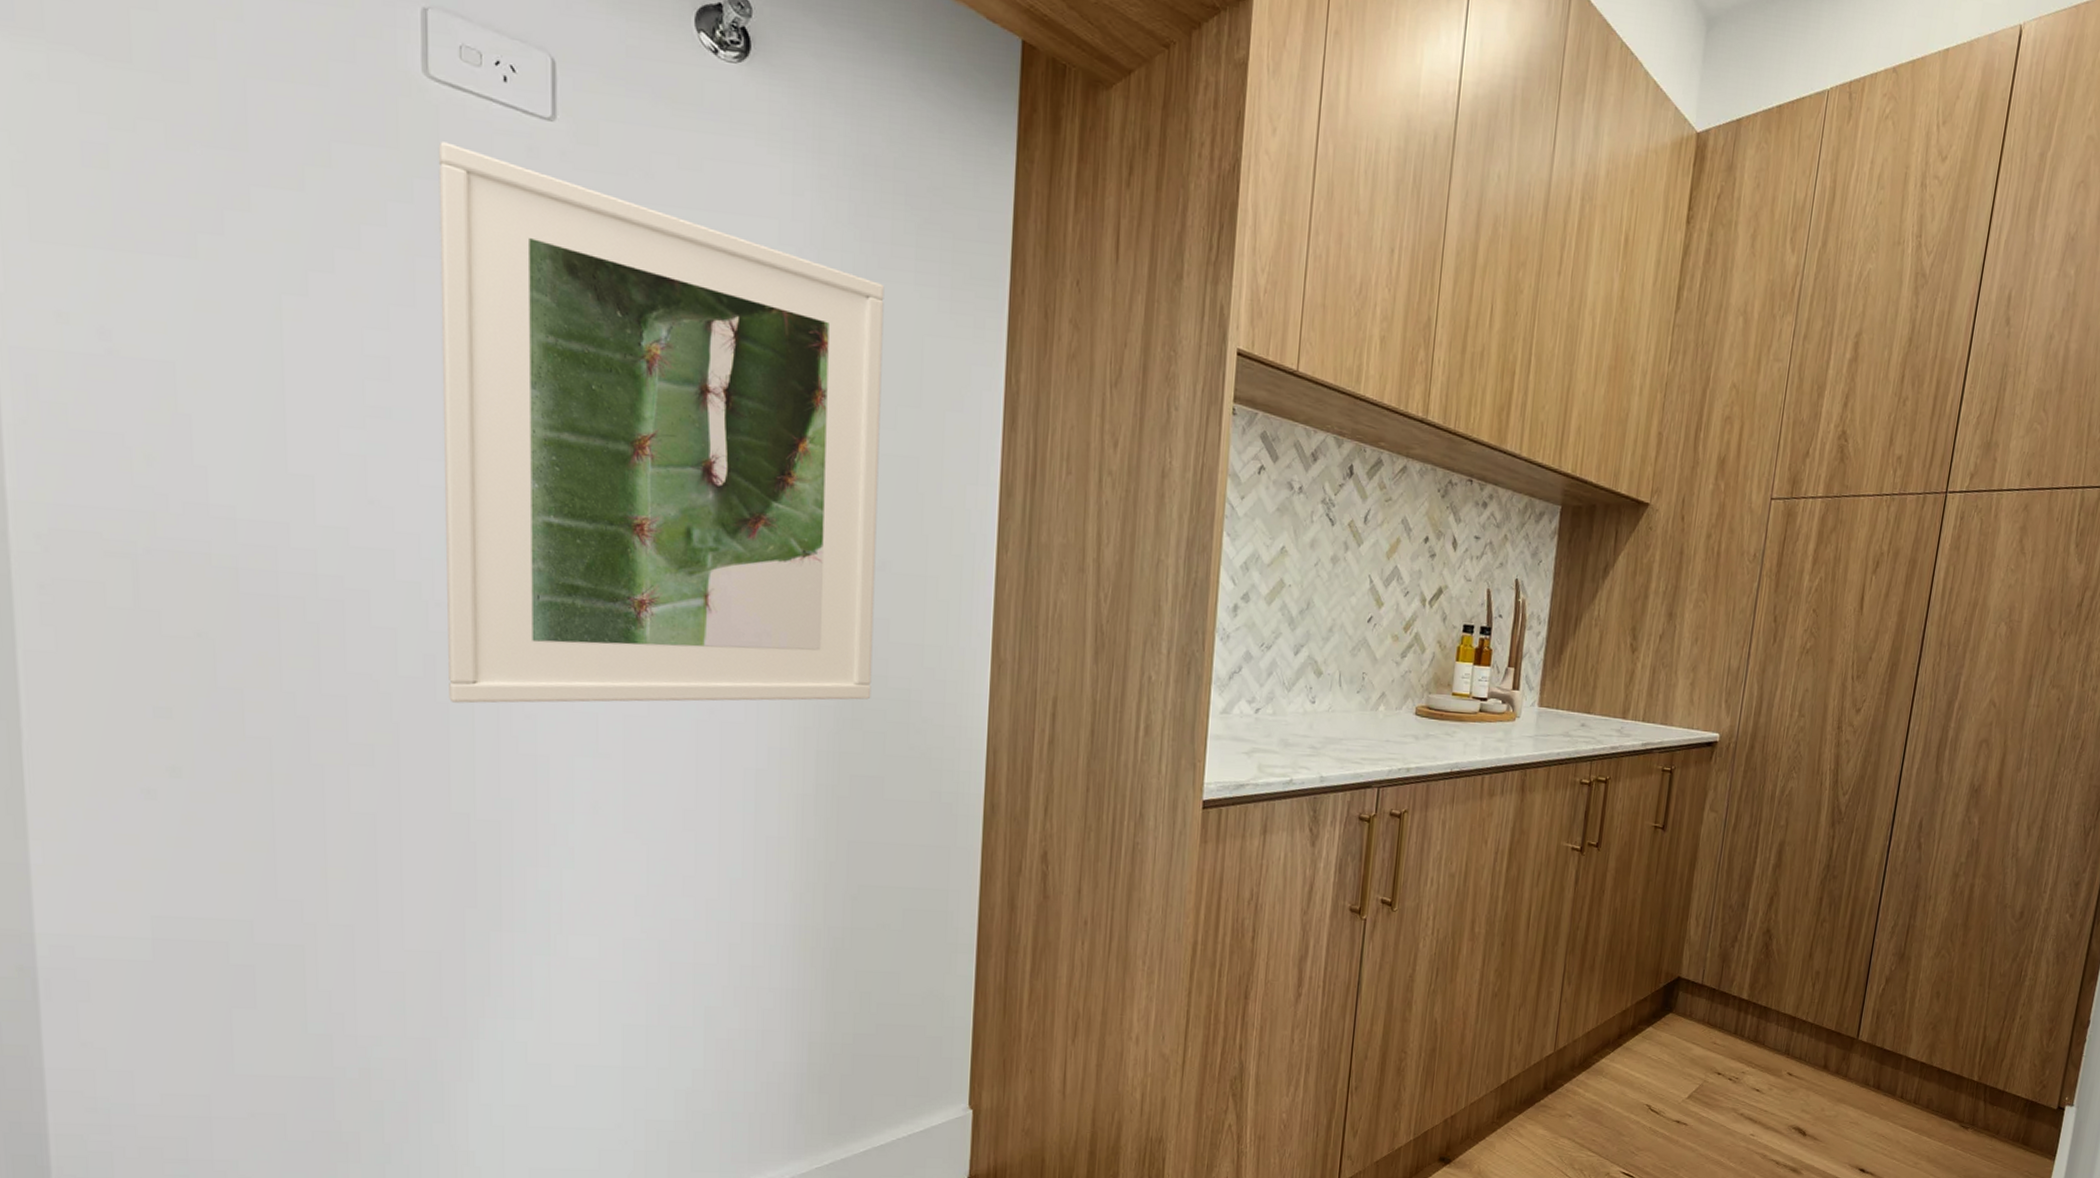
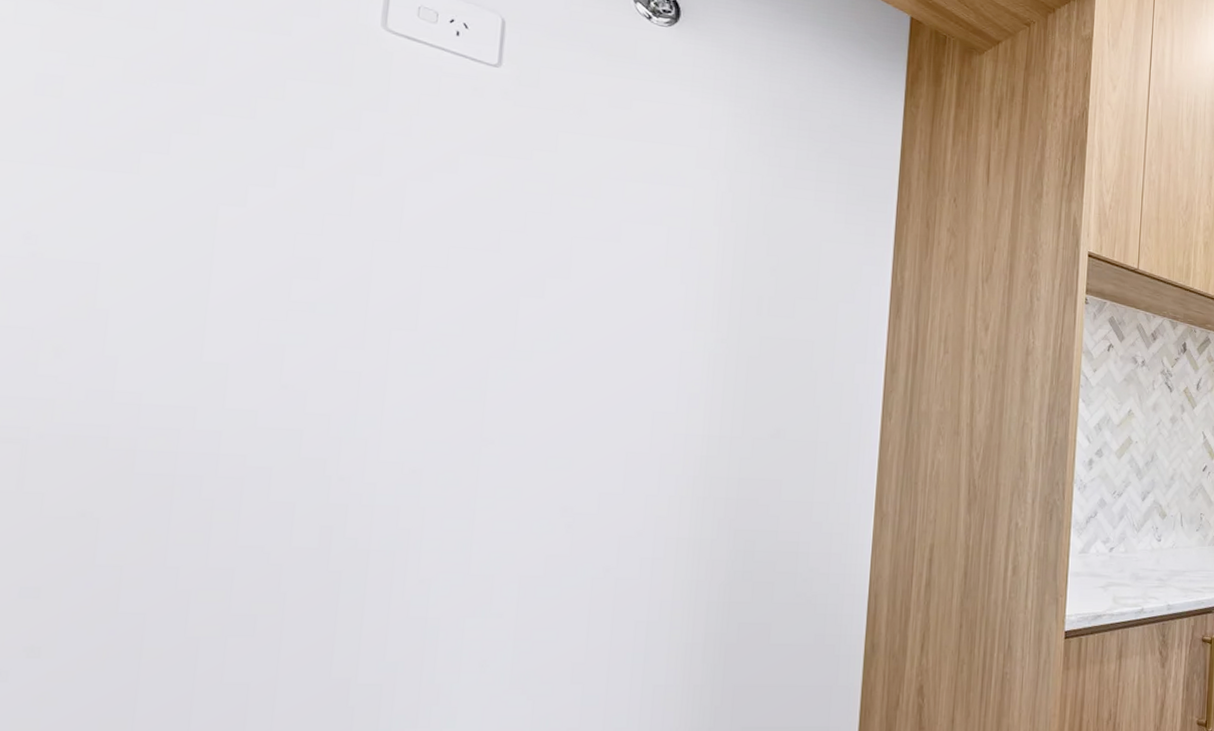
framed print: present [438,142,885,704] -> none [342,81,788,571]

